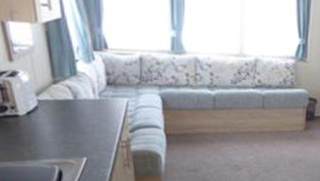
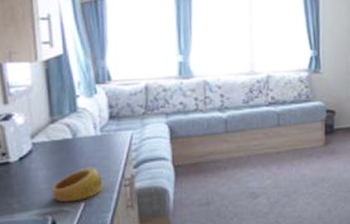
ring: none [57,127,102,156] -> present [52,166,103,203]

